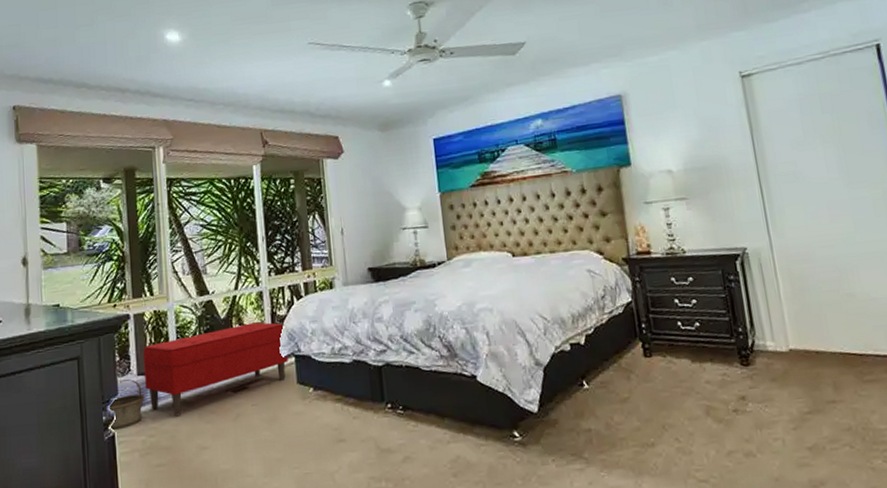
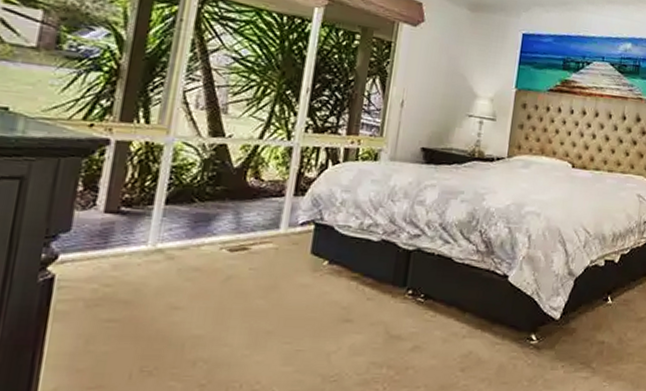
basket: present [109,379,145,430] -> none [47,214,109,272]
bench: present [143,322,288,416] -> none [112,178,312,267]

